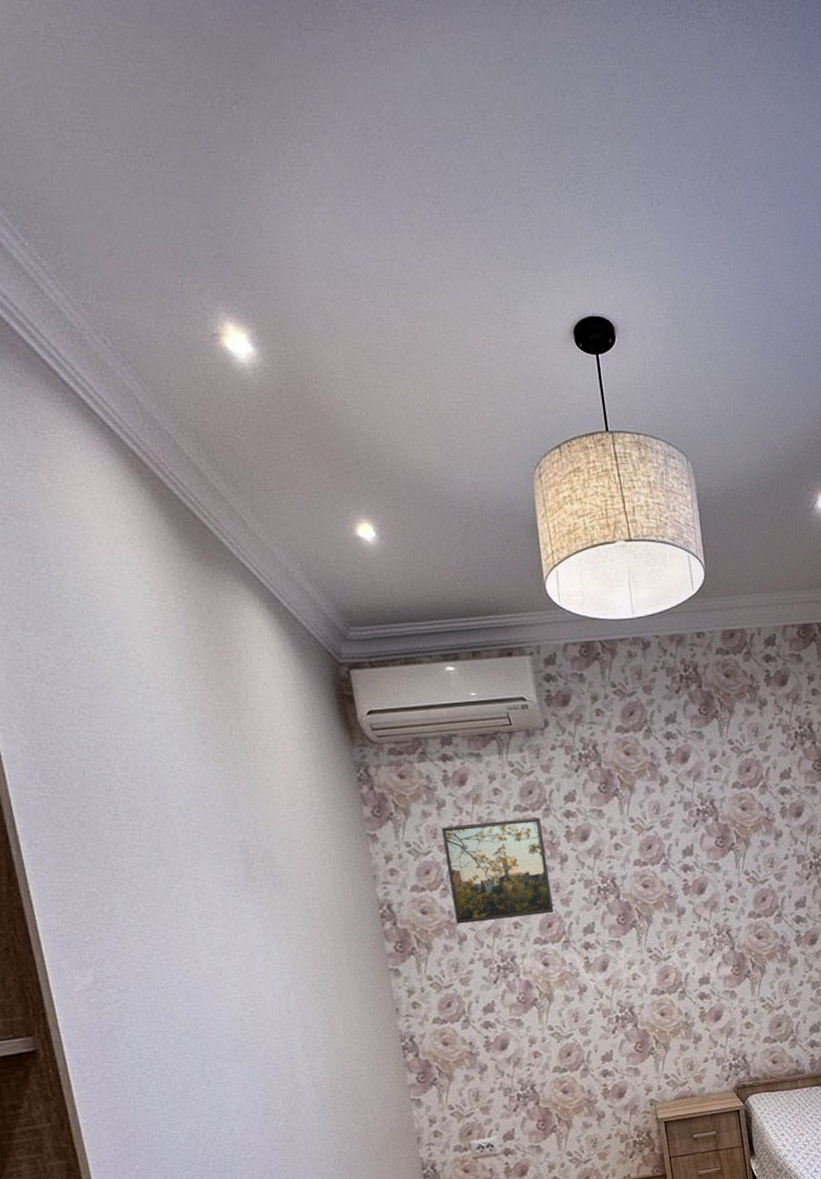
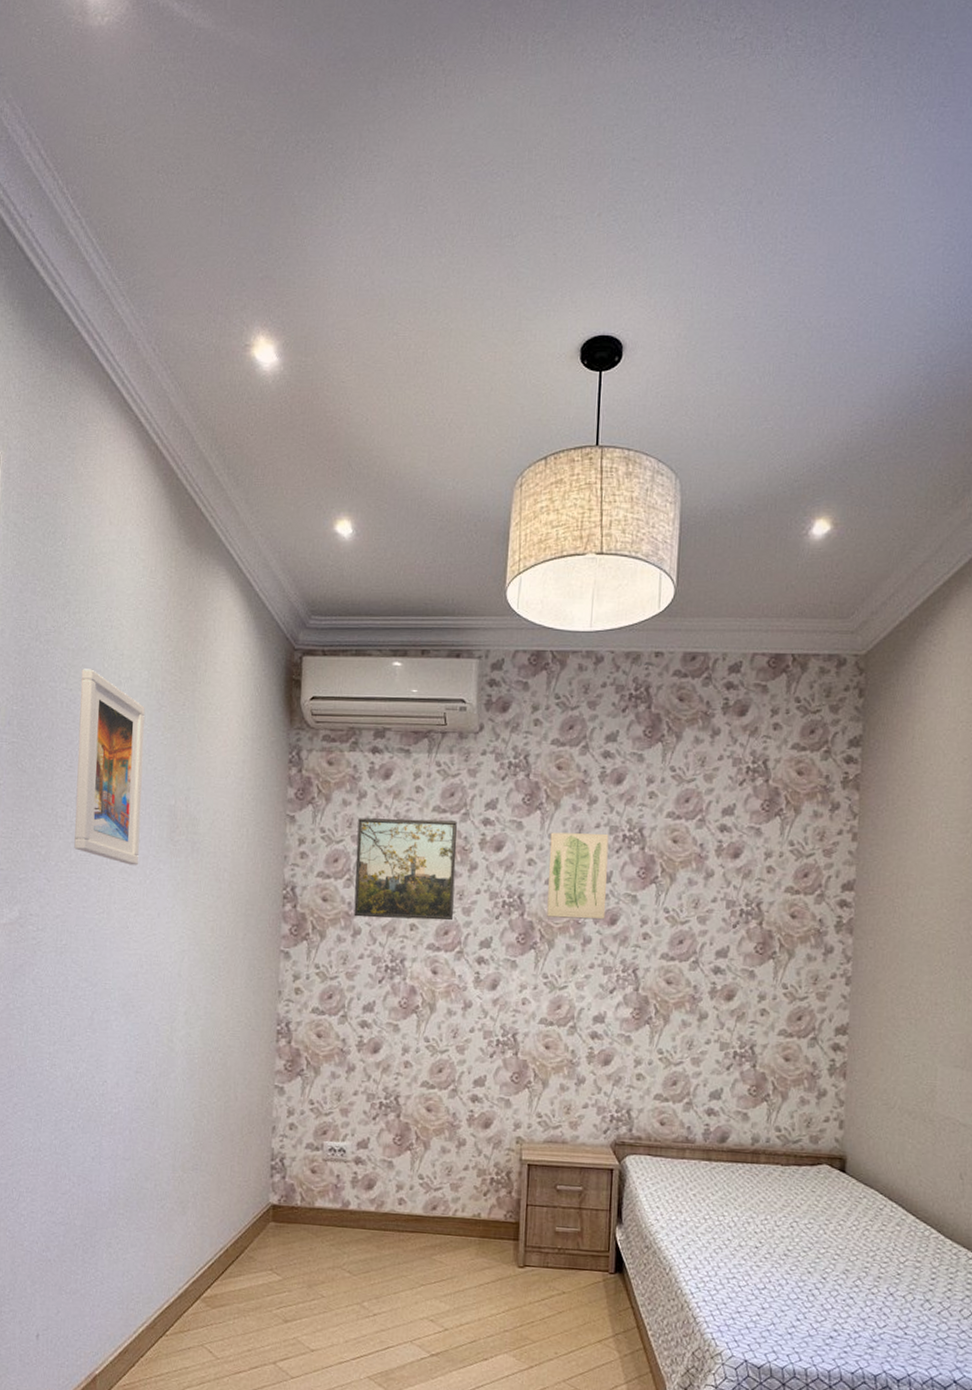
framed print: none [103,707,218,909] -> present [74,669,145,866]
wall art: none [630,810,694,896] -> present [547,832,609,920]

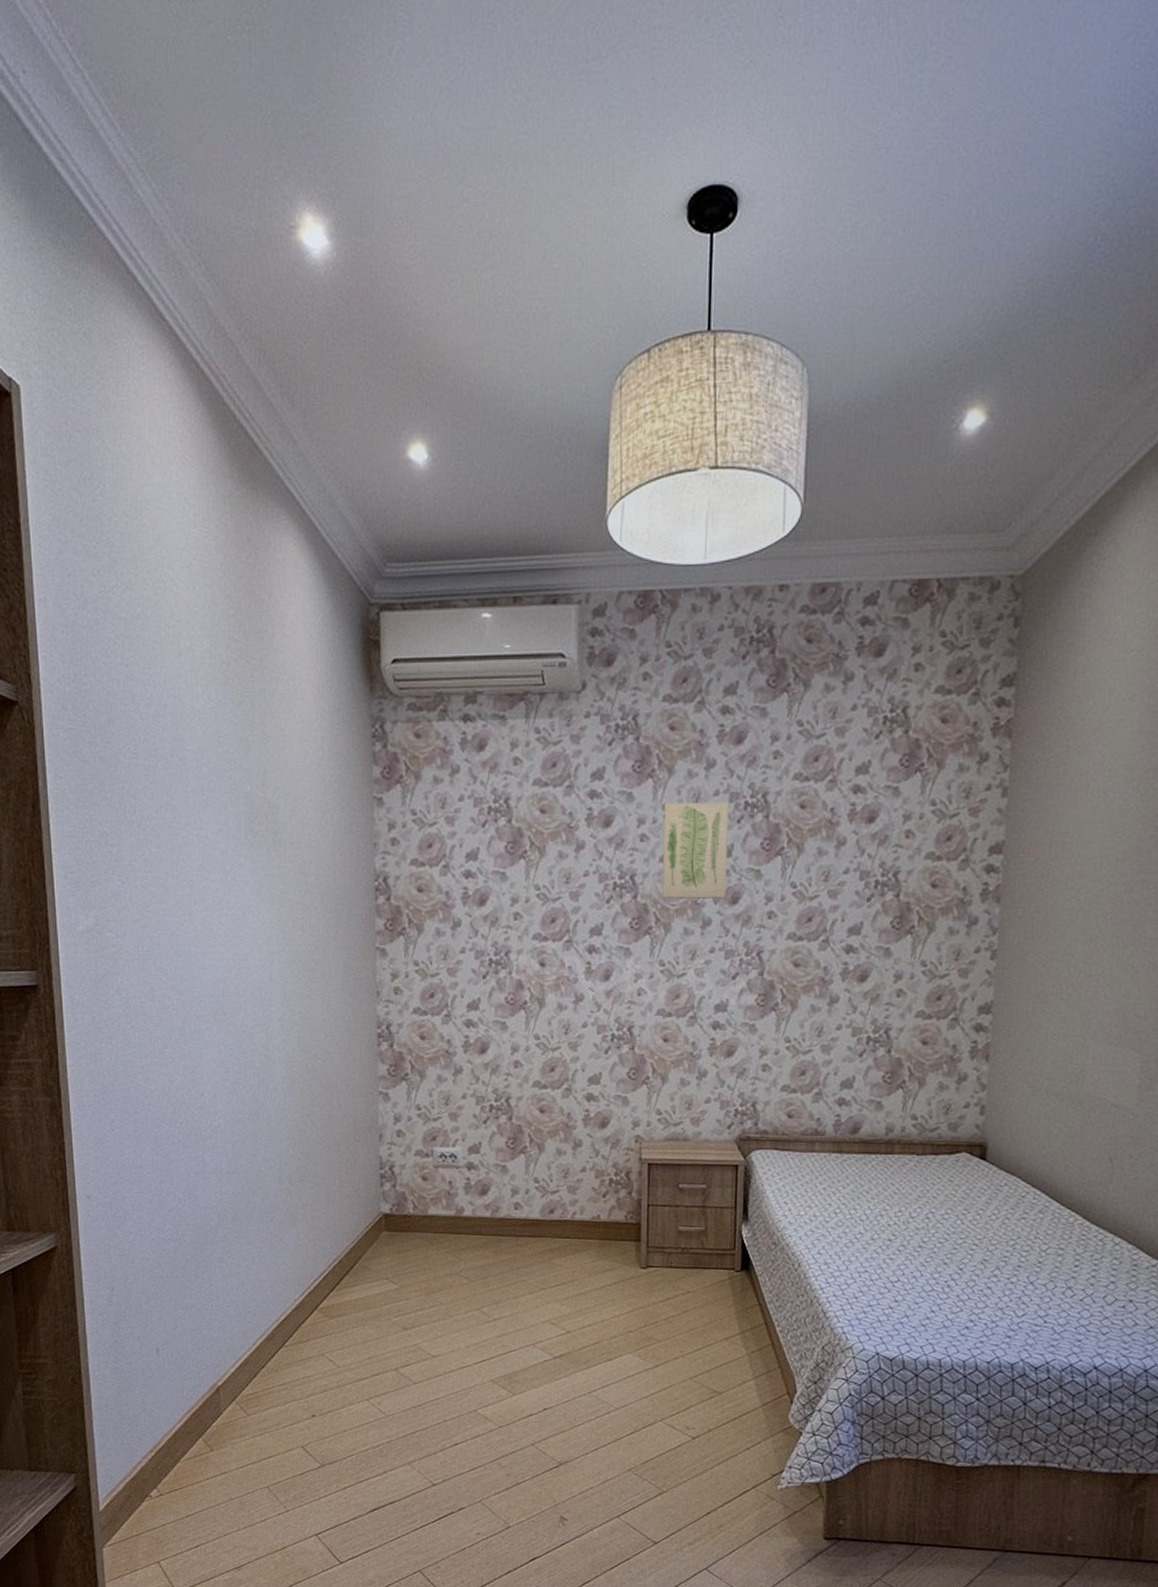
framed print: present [74,669,145,866] -> none [136,639,218,861]
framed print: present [354,818,457,921] -> none [451,795,561,908]

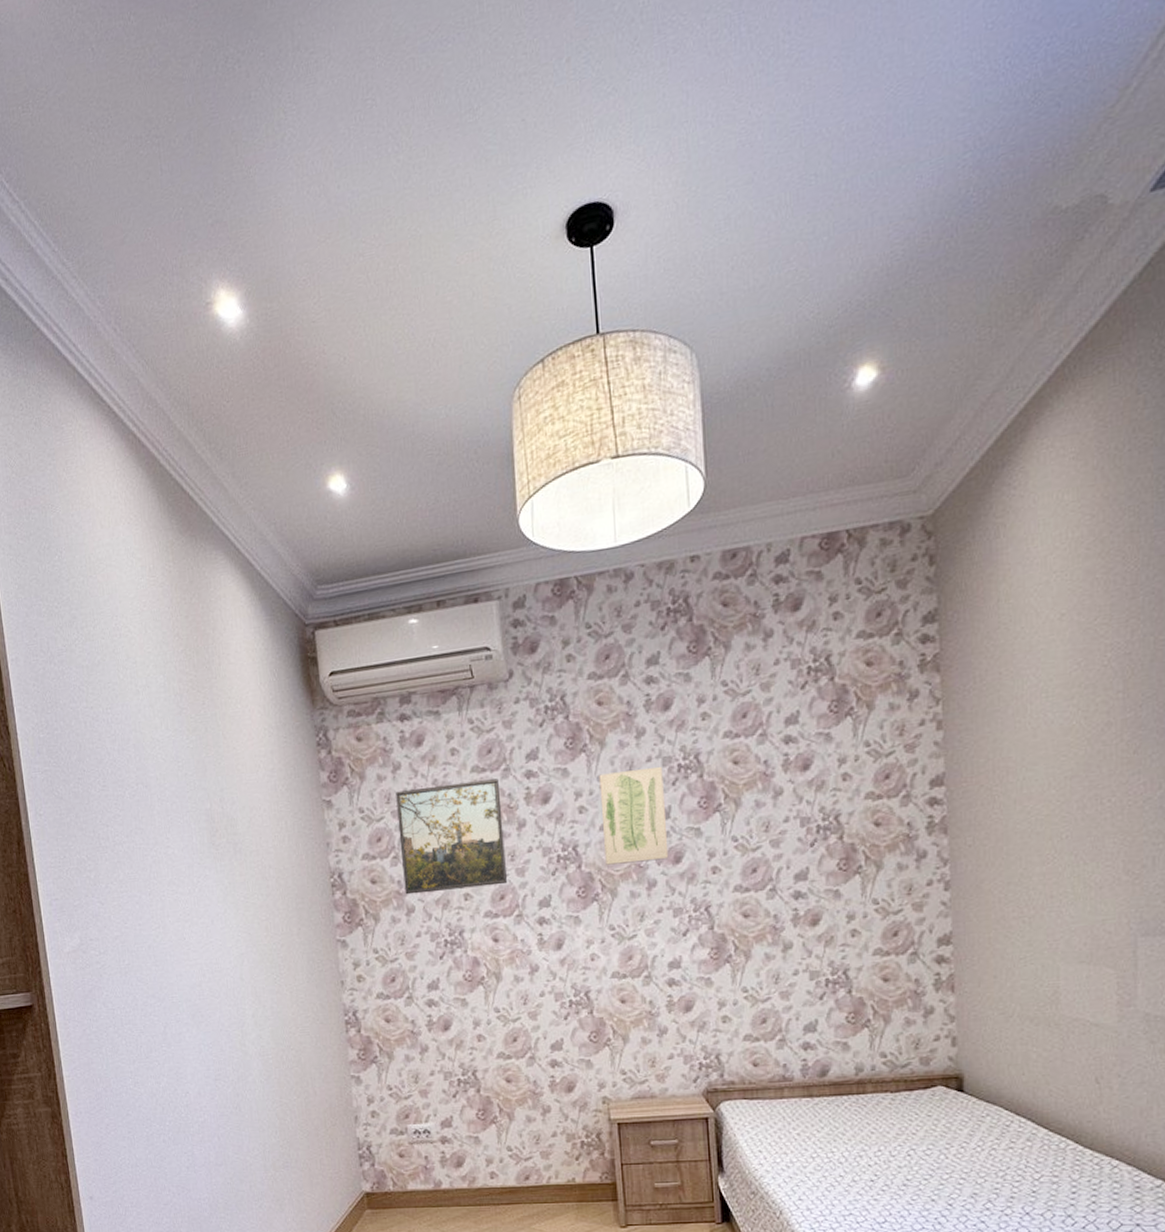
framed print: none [451,795,561,908] -> present [396,778,507,895]

